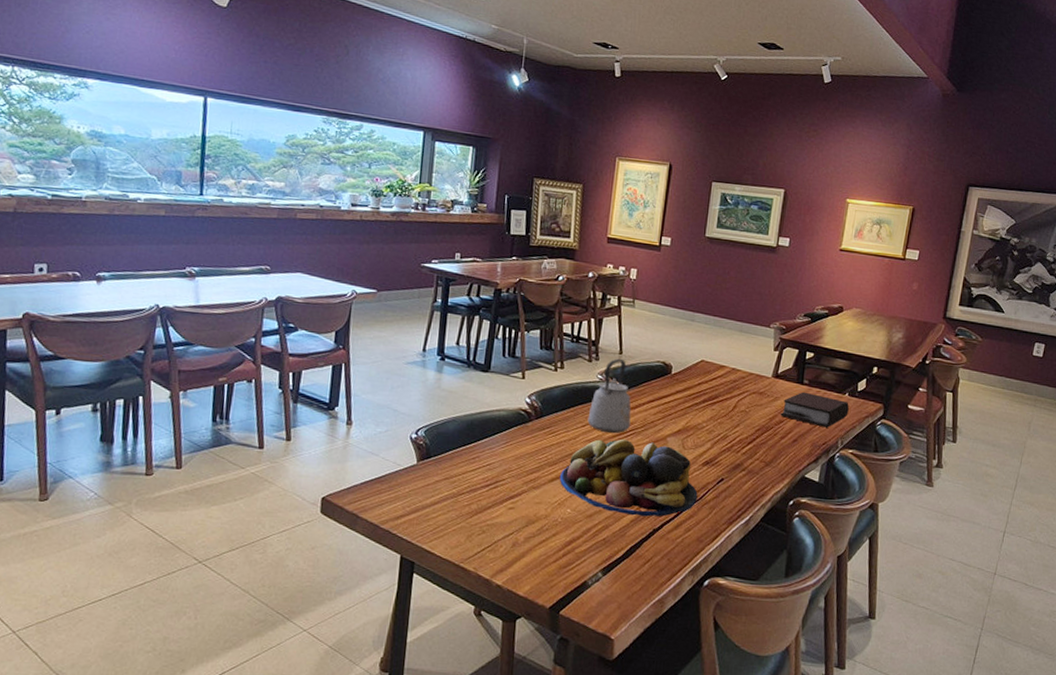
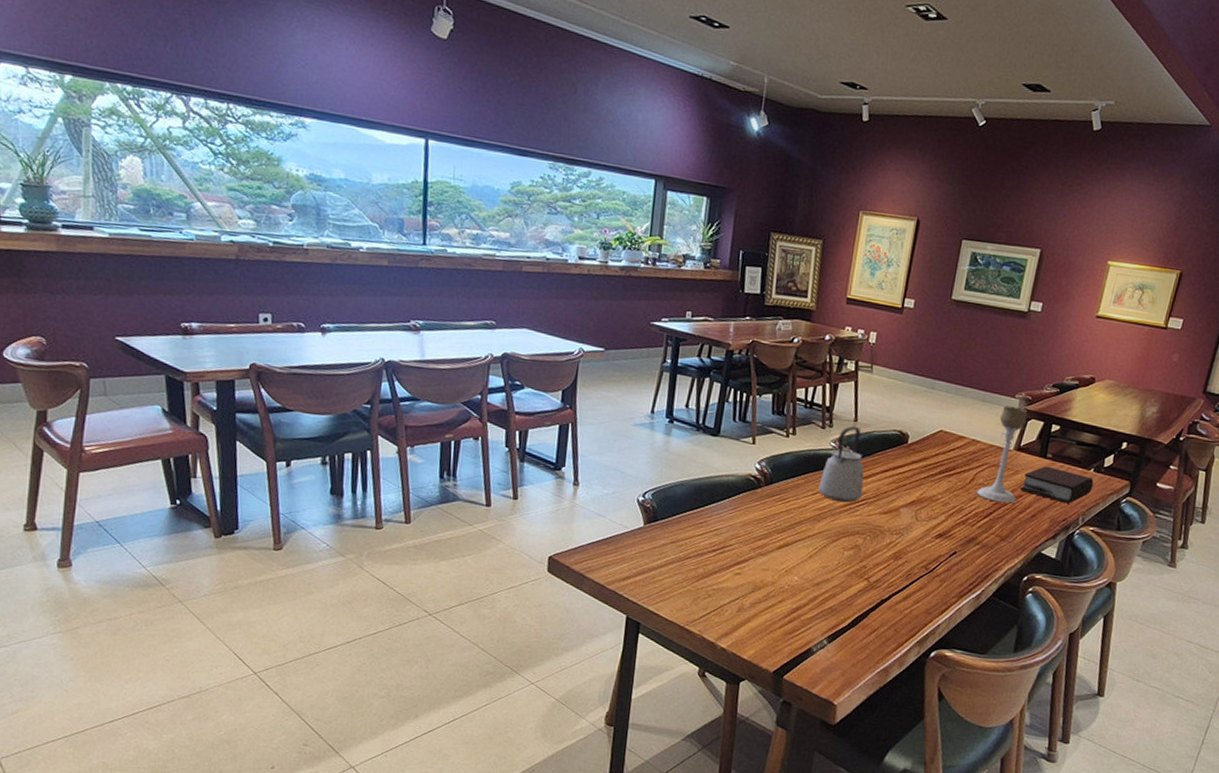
fruit bowl: present [559,439,698,517] -> none [787,508,929,588]
candle holder: none [740,335,783,429] -> present [977,405,1028,503]

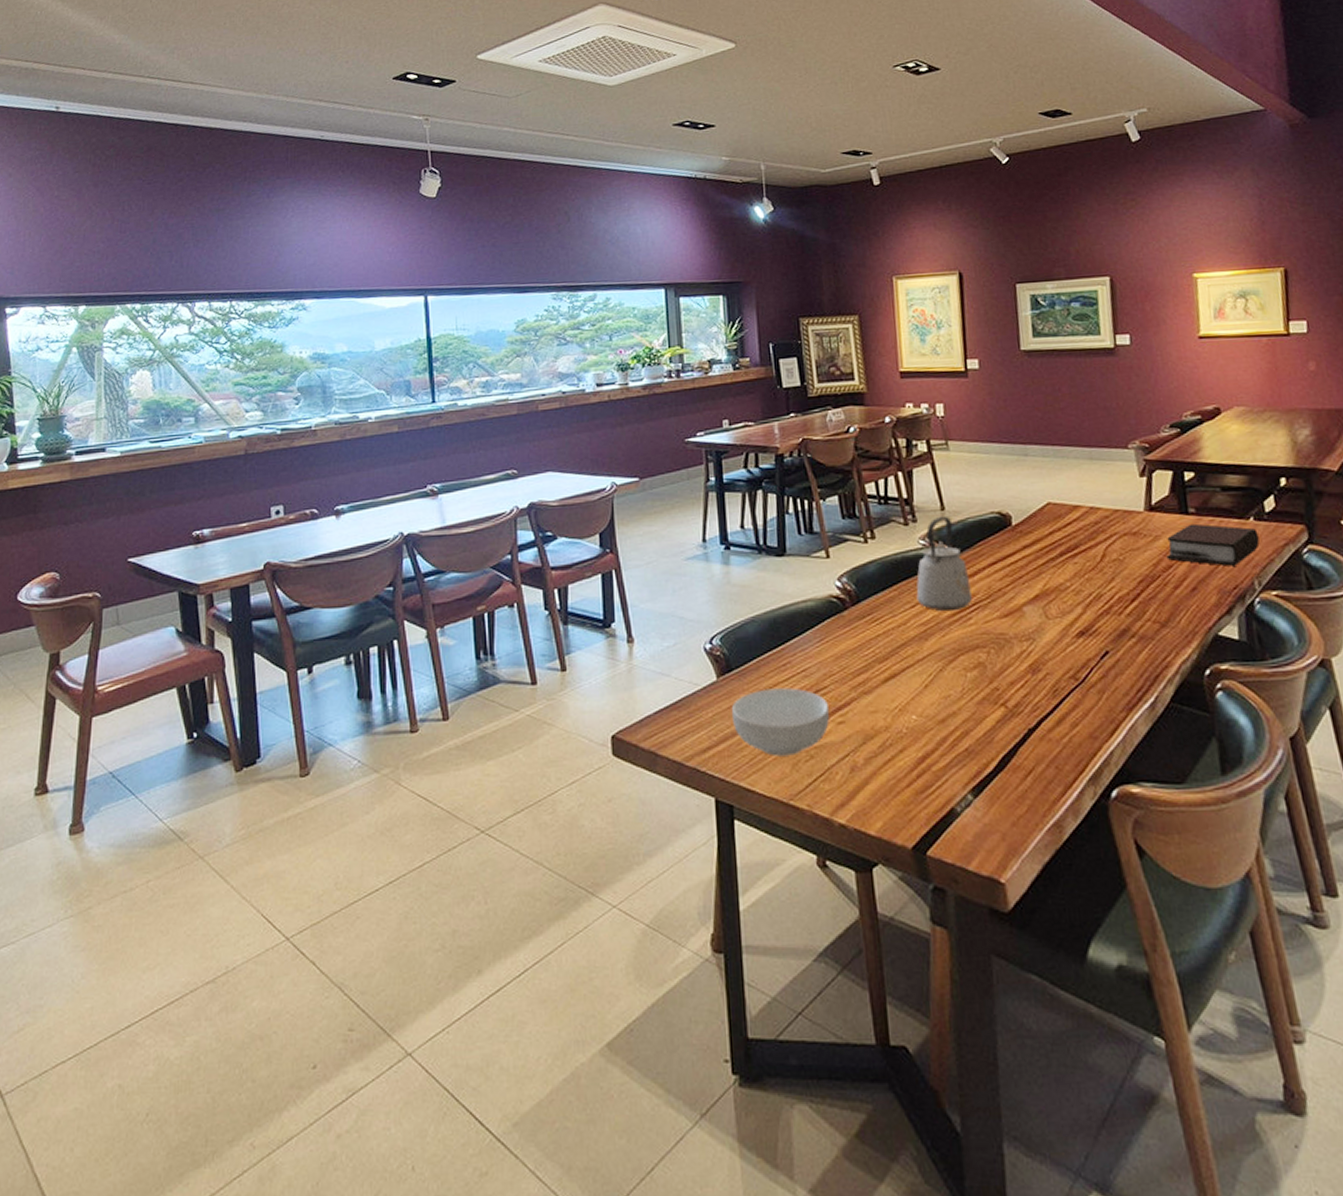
cereal bowl: none [650,539,731,593] -> present [731,688,830,756]
candle holder: present [977,405,1028,503] -> none [1113,458,1167,579]

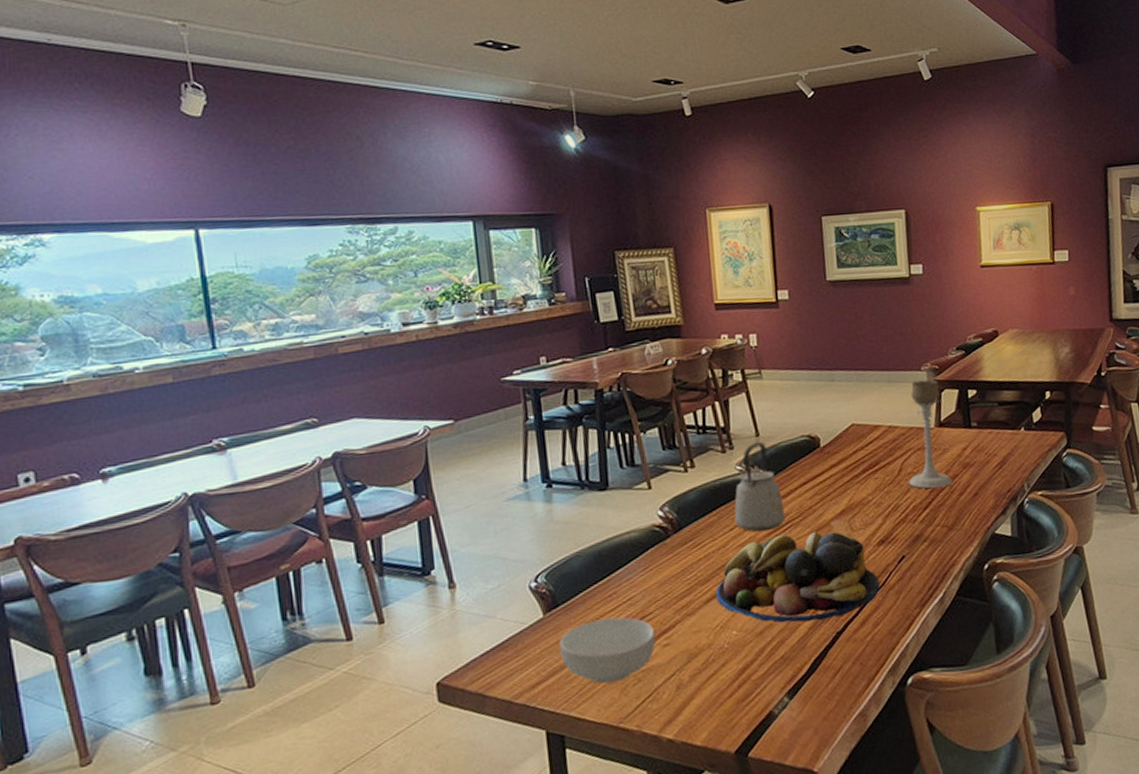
fruit bowl: none [894,616,1079,715] -> present [715,531,880,623]
candle holder: none [1113,458,1167,579] -> present [908,379,953,489]
bible: present [1166,523,1260,566] -> none [953,436,1029,473]

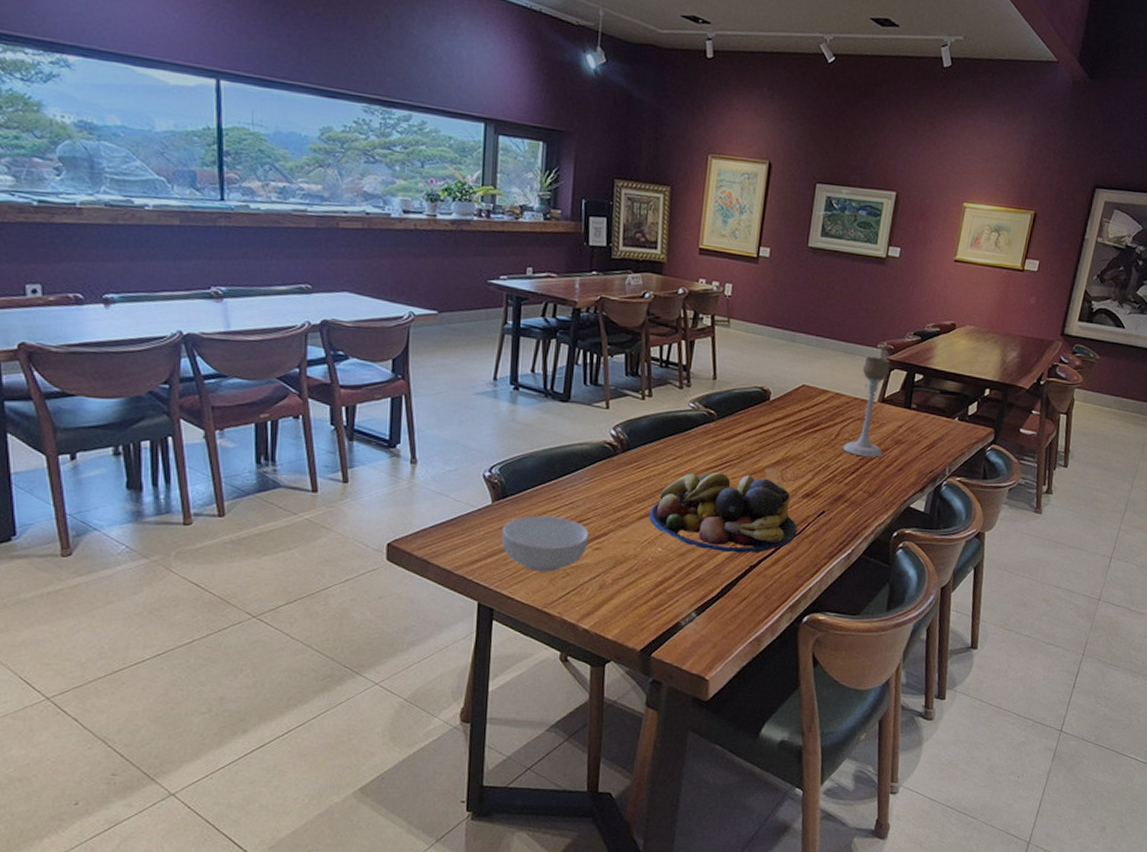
kettle: present [734,441,786,532] -> none [679,384,727,467]

